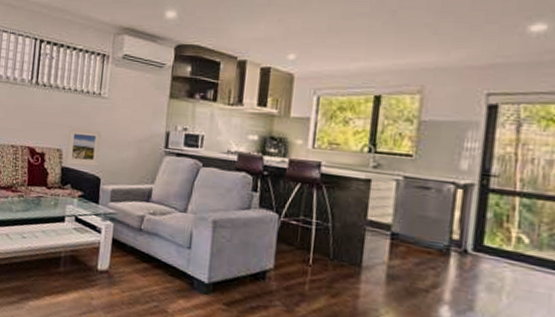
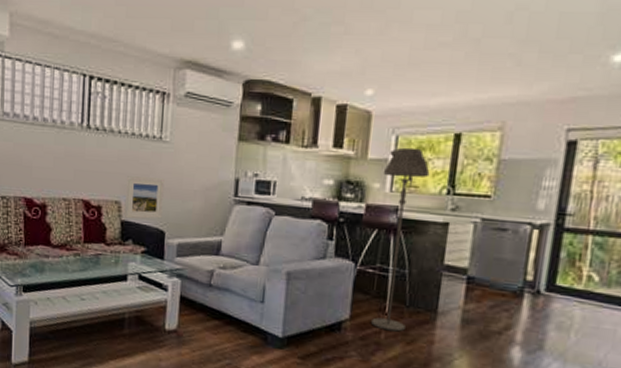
floor lamp: none [295,107,351,284] -> present [371,147,430,332]

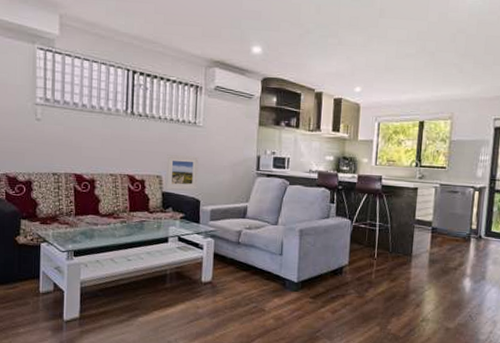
floor lamp: present [371,147,430,332] -> none [365,131,403,272]

